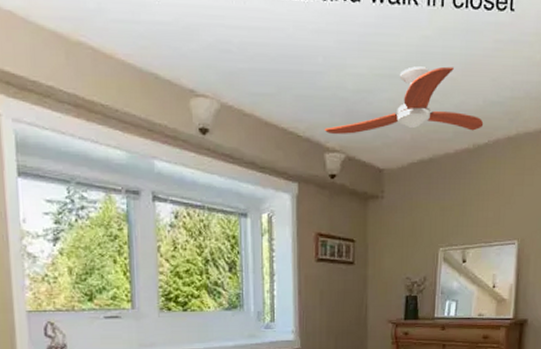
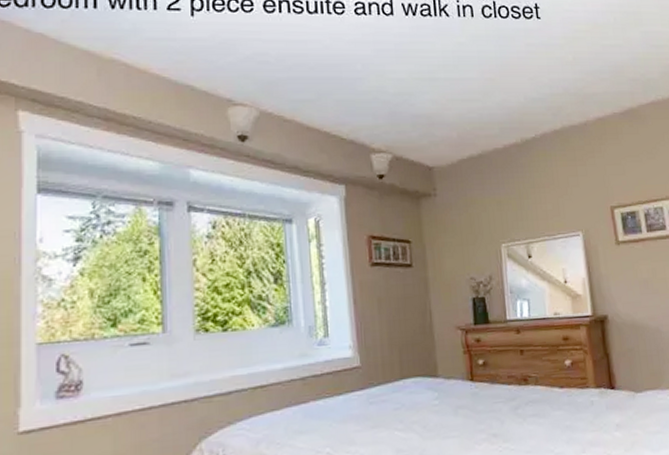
ceiling fan: present [324,66,484,134] -> none [368,69,528,135]

